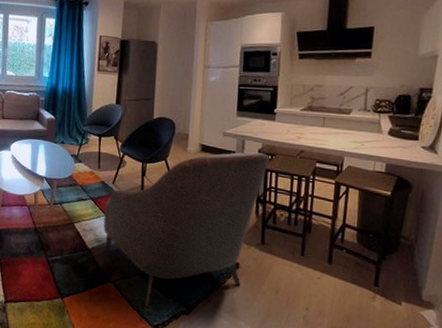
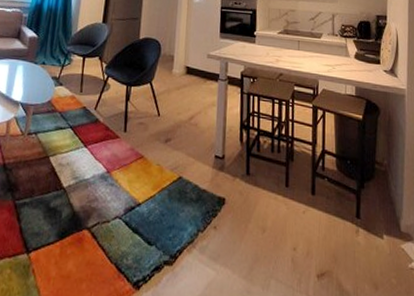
armchair: present [103,152,269,309] -> none [82,74,251,261]

